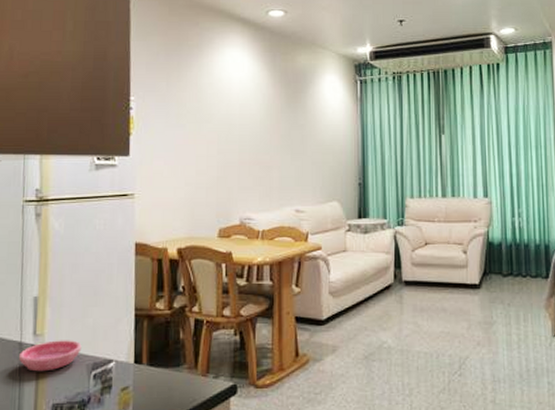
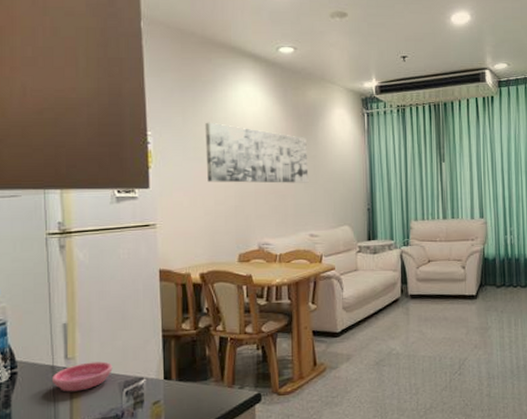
wall art: none [189,88,296,154] -> present [205,122,309,183]

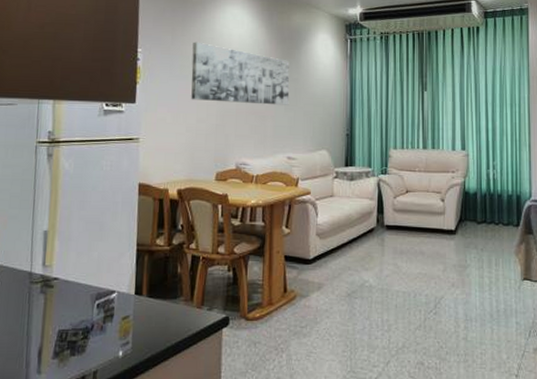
saucer: present [52,361,113,392] -> none [29,271,87,300]

